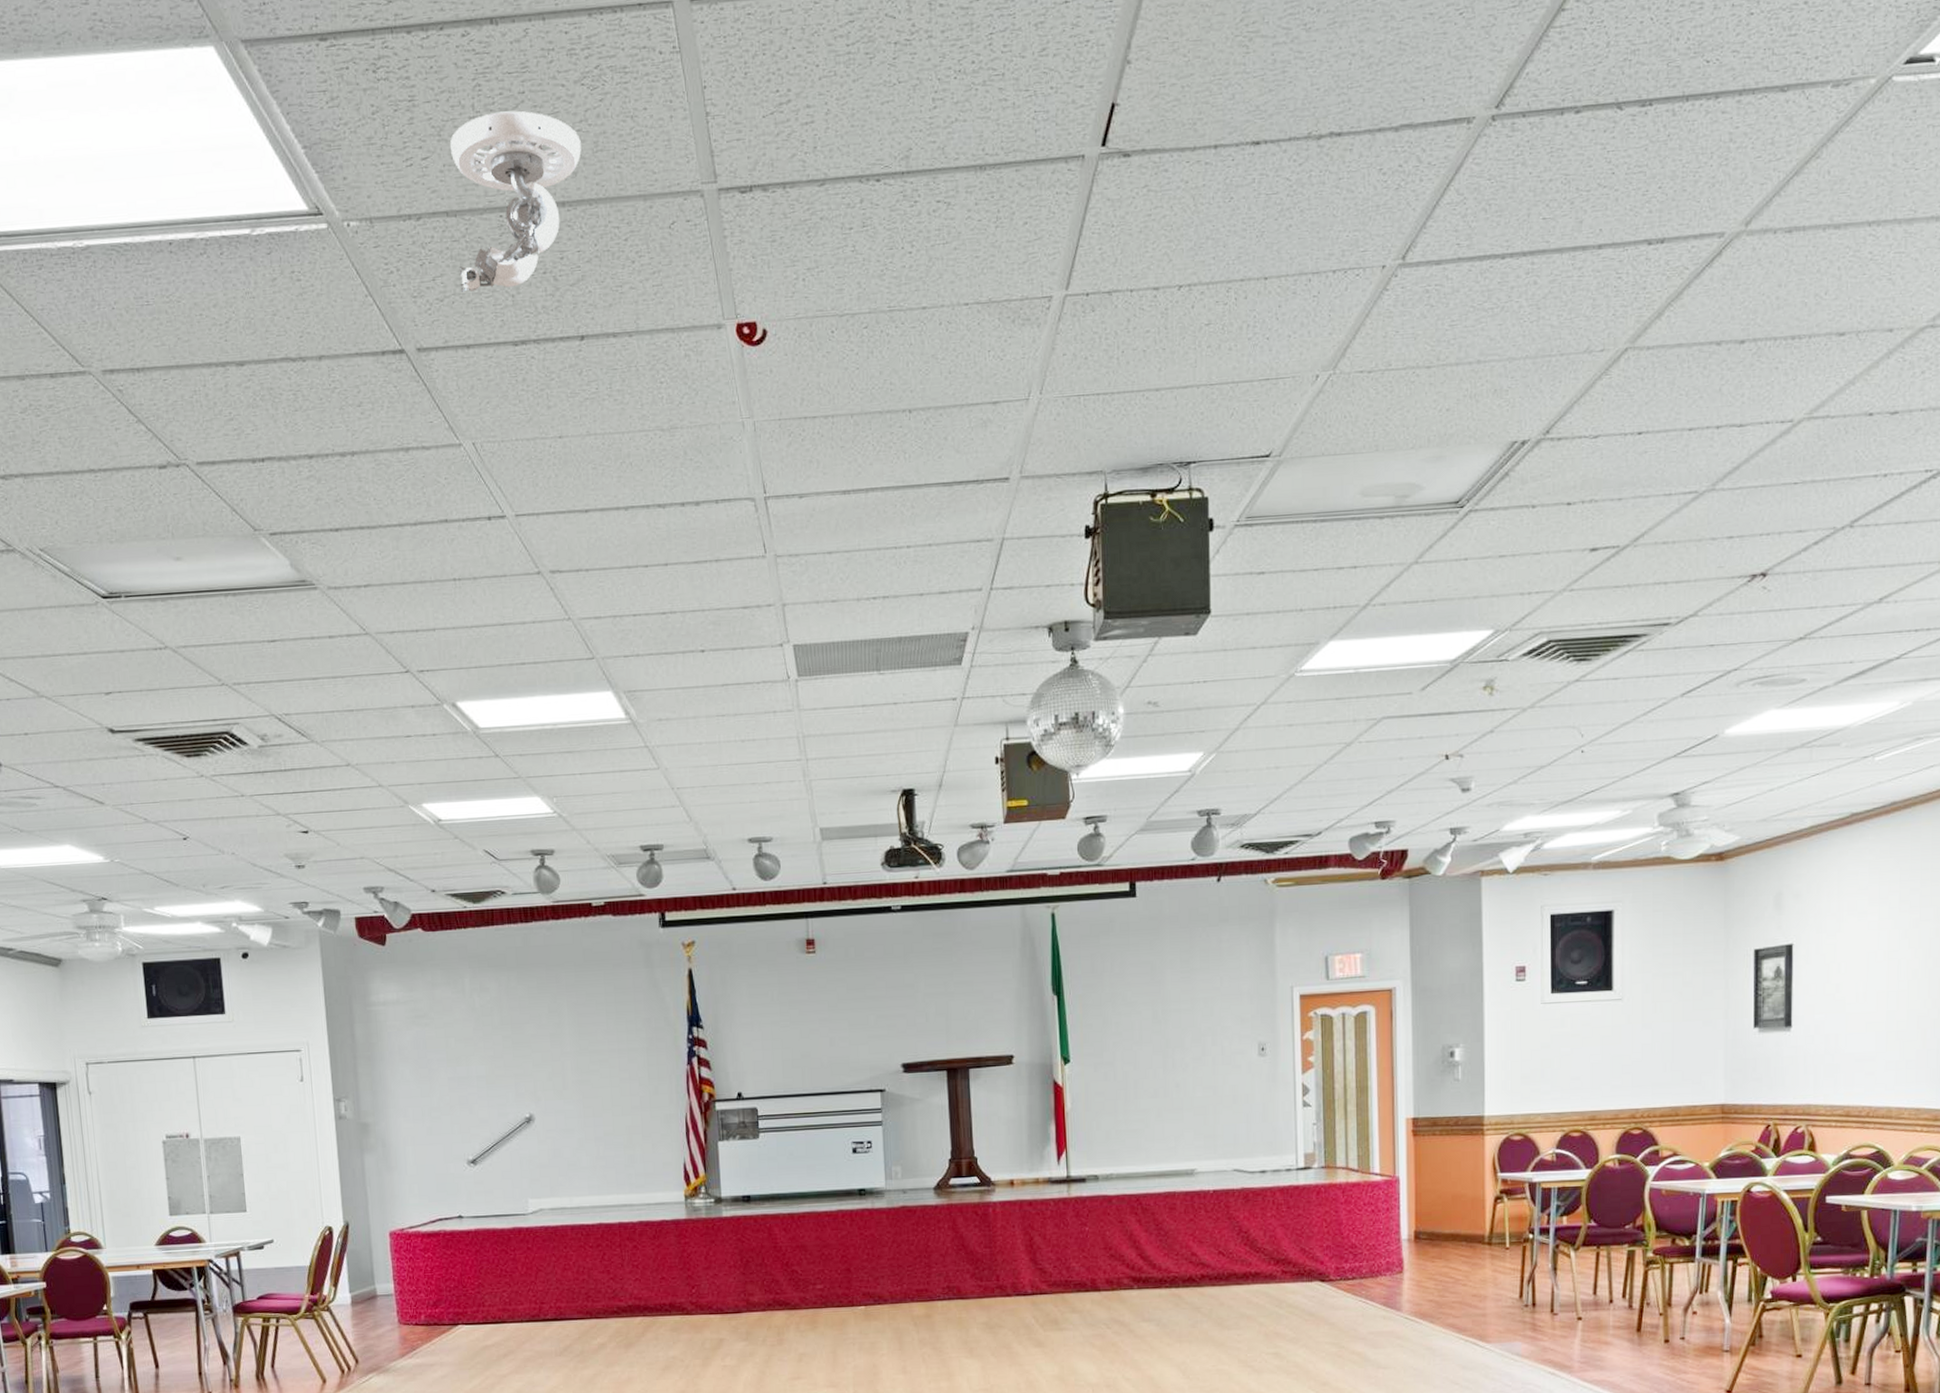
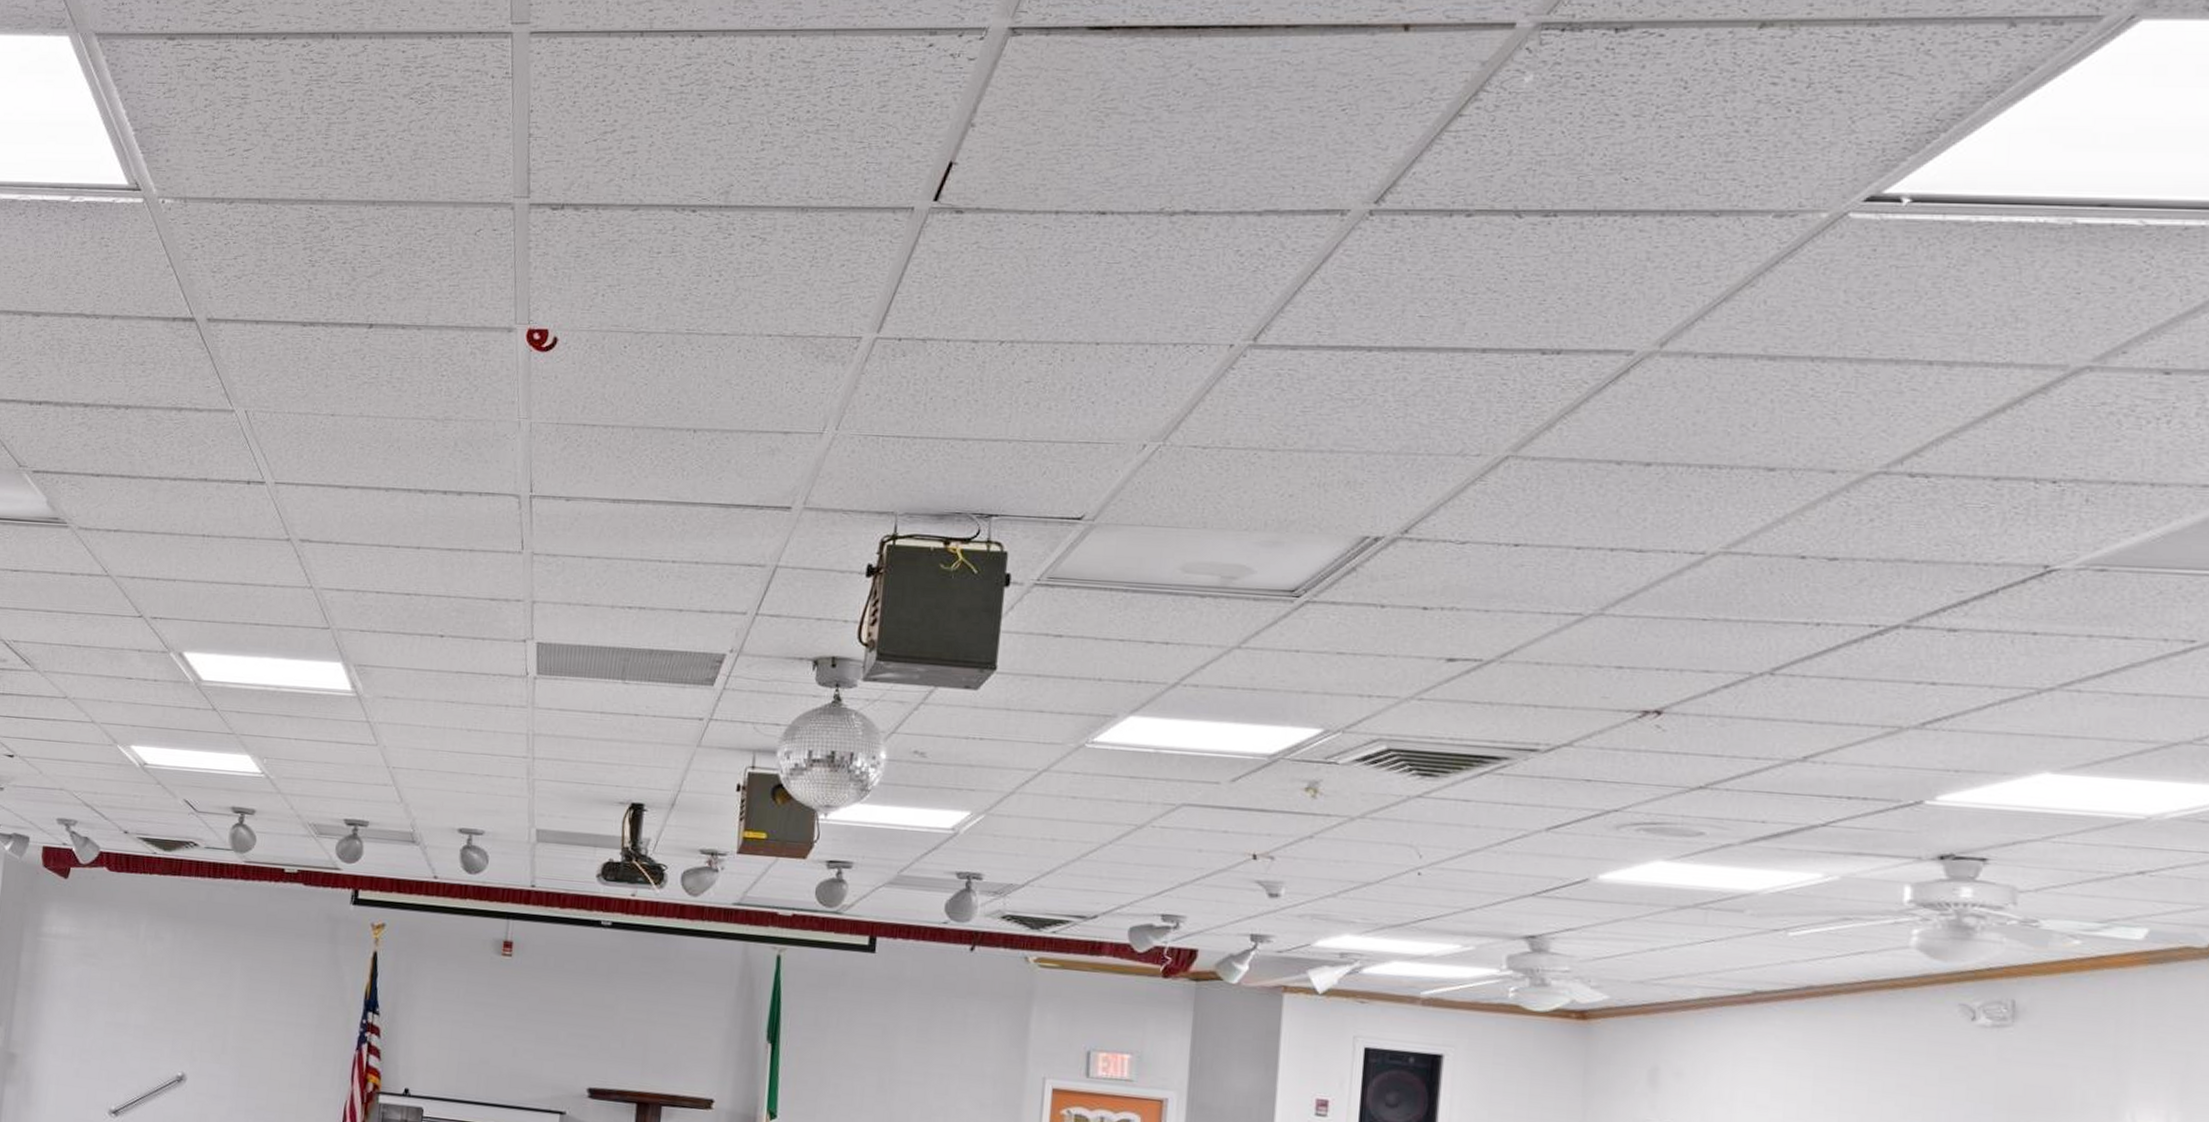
security camera: present [450,110,581,292] -> none [259,115,401,273]

